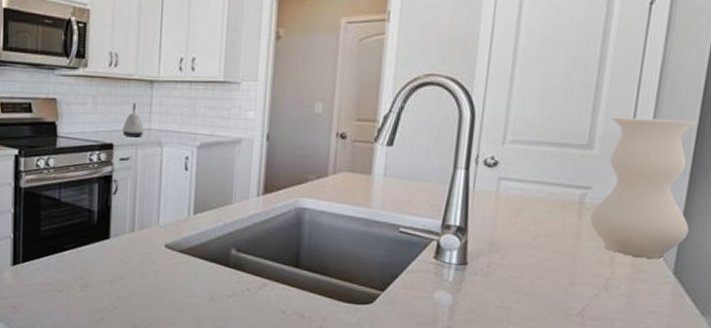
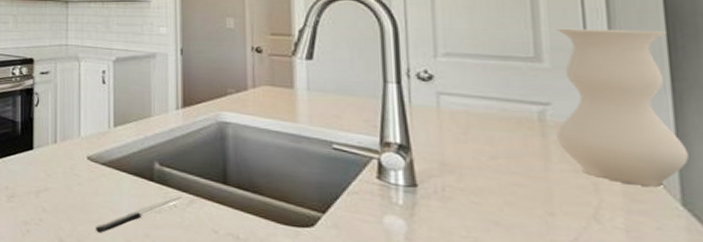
kettle: present [122,103,144,138] -> none [41,21,61,53]
kitchen knife: none [168,280,254,318] -> present [95,196,181,233]

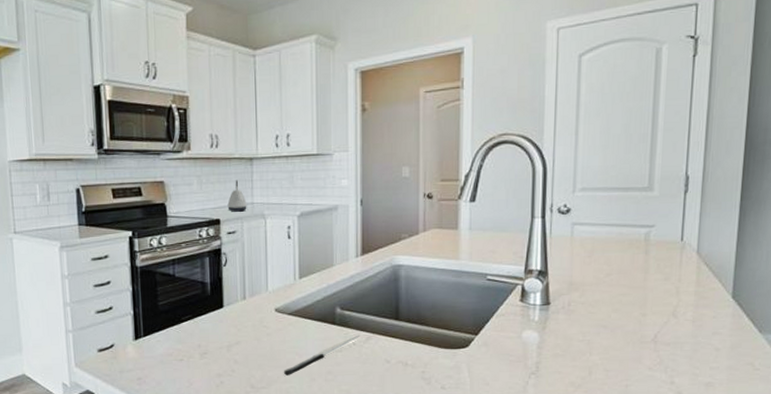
kettle: none [41,21,61,53] -> present [227,180,247,212]
vase: present [556,28,689,187] -> none [655,158,744,286]

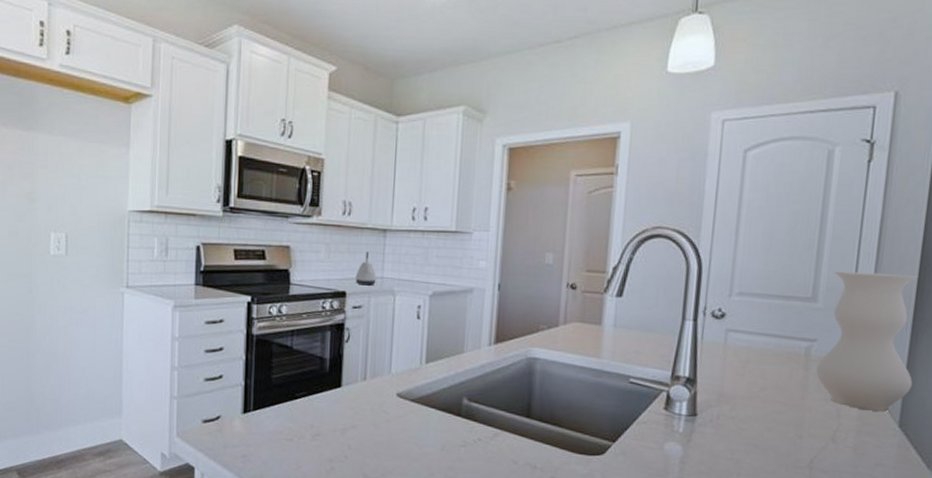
kitchen knife: present [283,335,359,376] -> none [400,430,486,468]
vase: none [655,158,744,286] -> present [816,271,918,412]

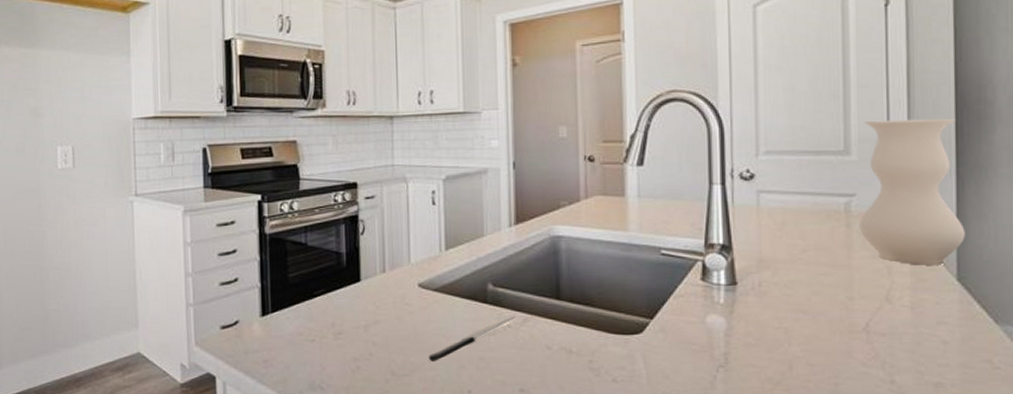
kettle: present [355,251,376,286] -> none [365,140,387,175]
kitchen knife: none [400,430,486,468] -> present [428,316,515,361]

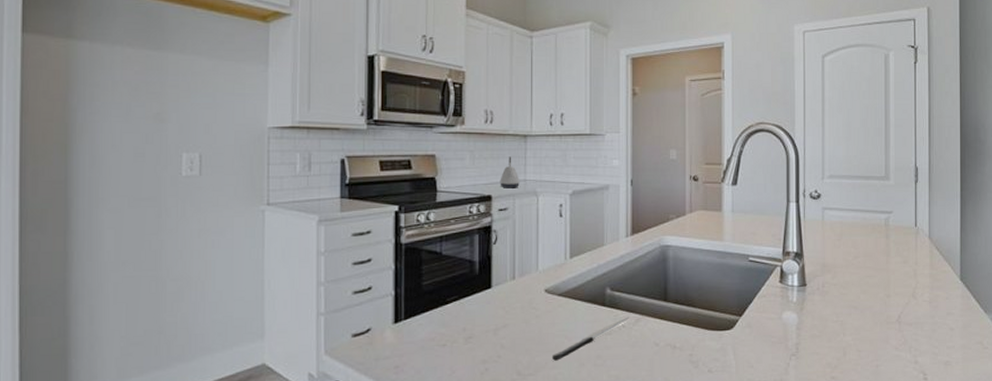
kettle: none [365,140,387,175] -> present [500,156,520,189]
vase: present [859,118,965,265] -> none [895,153,966,268]

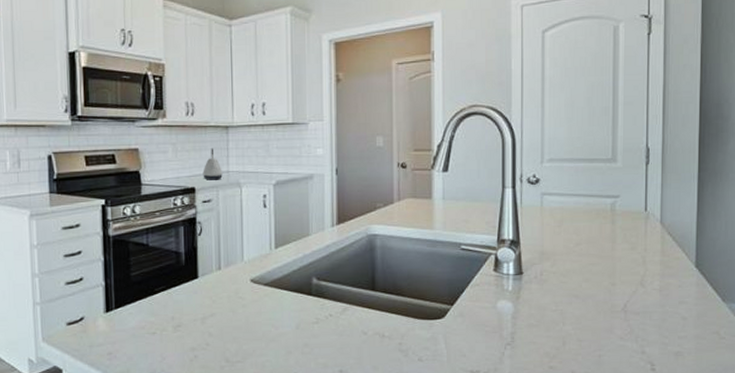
kitchen knife: present [551,317,629,361] -> none [259,306,336,349]

